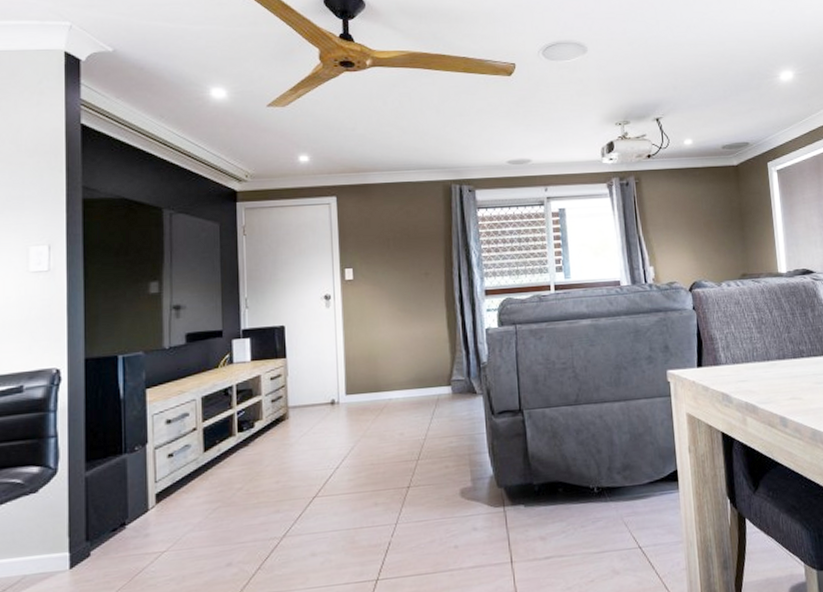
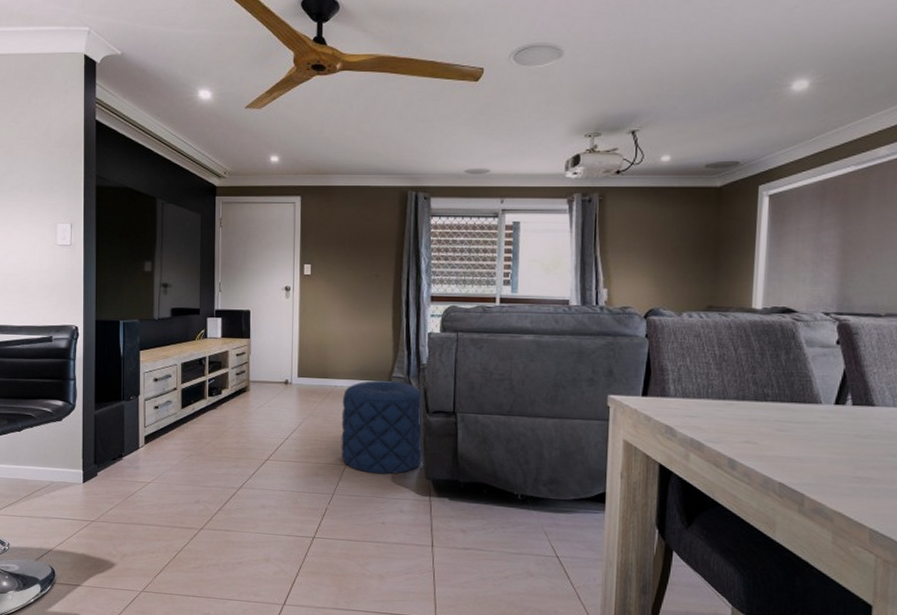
pouf: none [398,384,493,492] -> present [341,380,424,475]

